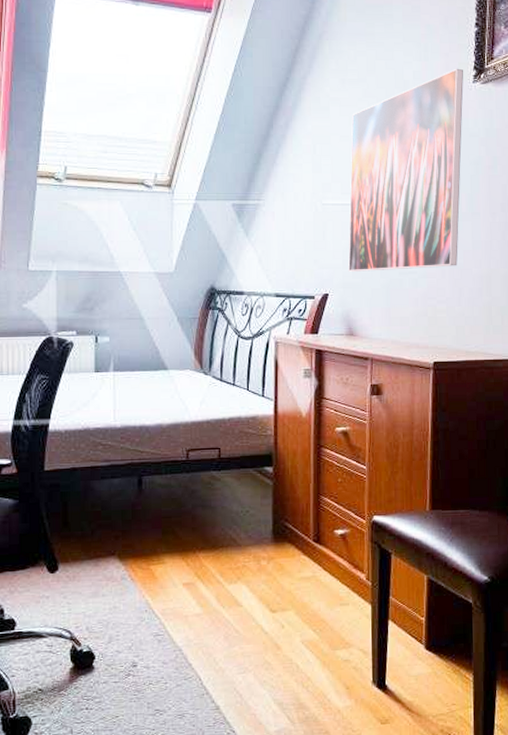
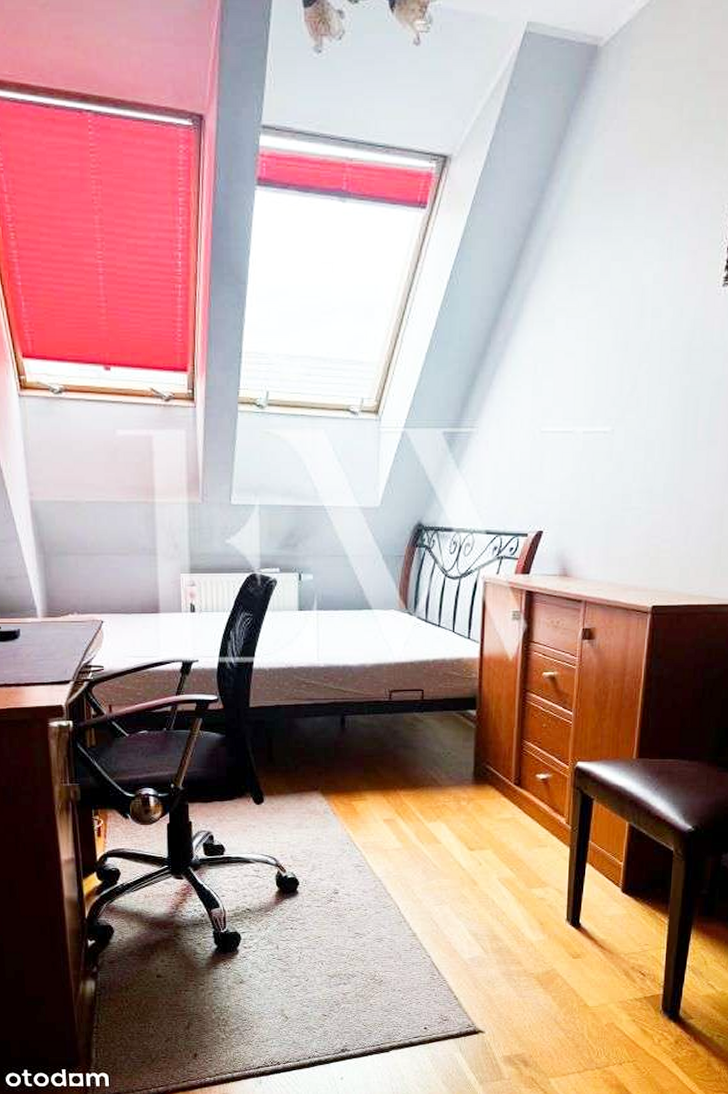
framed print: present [348,68,464,272] -> none [566,268,712,507]

